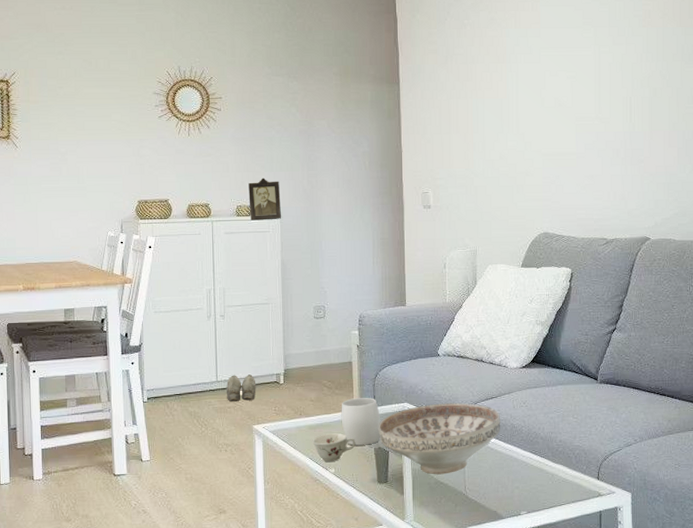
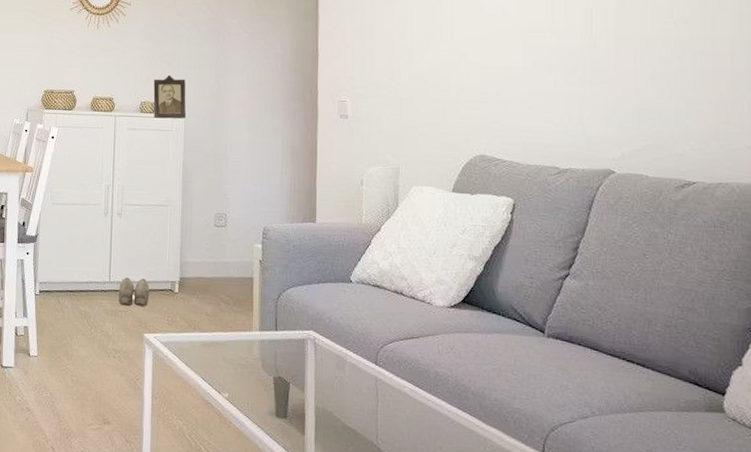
teacup: present [312,433,356,462] -> none [205,353,253,385]
mug: present [341,397,380,446] -> none [238,318,282,372]
decorative bowl: present [378,402,501,475] -> none [279,335,423,419]

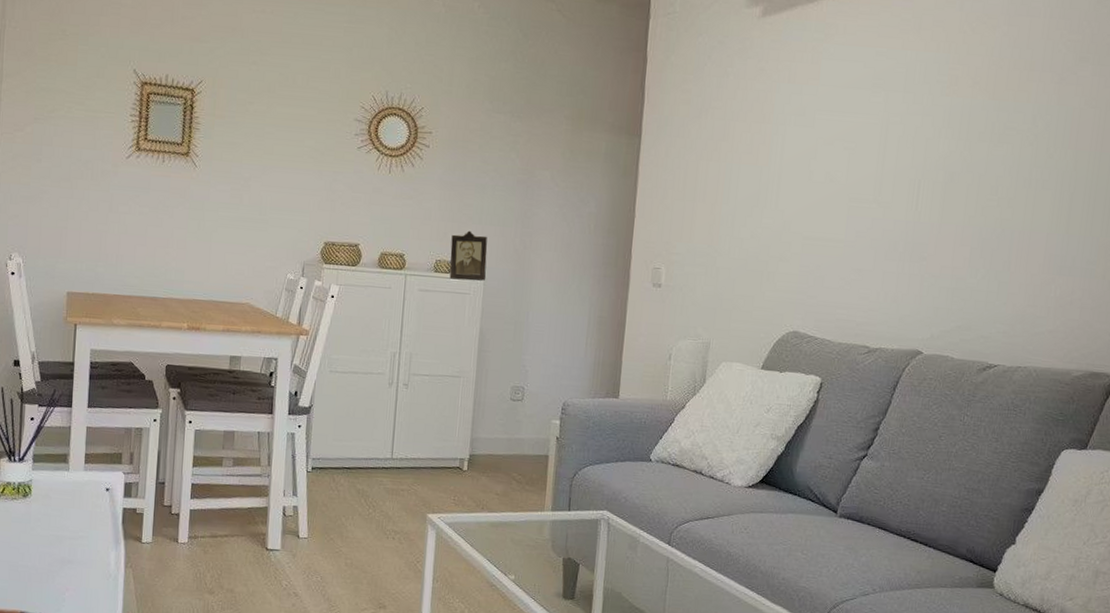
slippers: present [119,277,150,307] -> none [401,453,436,485]

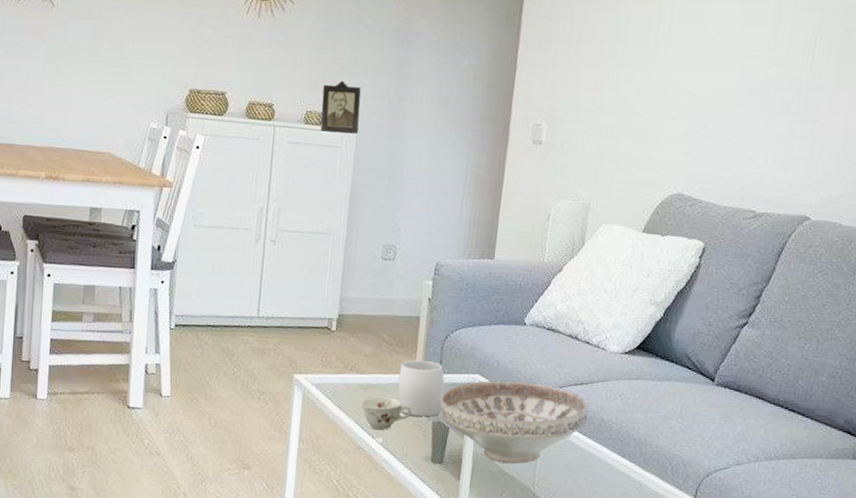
teacup: none [492,534,543,567] -> present [360,396,412,430]
mug: none [528,497,574,553] -> present [397,360,445,417]
decorative bowl: none [570,515,716,599] -> present [440,380,589,465]

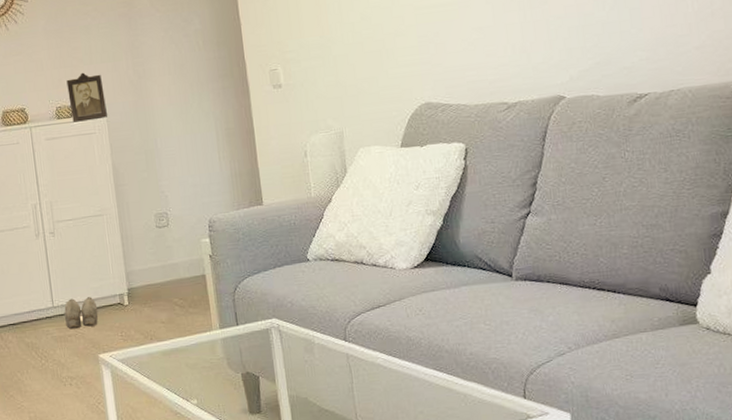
slippers: none [267,312,304,345] -> present [64,297,99,330]
teacup: present [360,396,412,430] -> none [167,358,219,392]
mug: present [397,360,445,417] -> none [197,315,248,372]
decorative bowl: present [440,380,589,465] -> none [243,314,393,402]

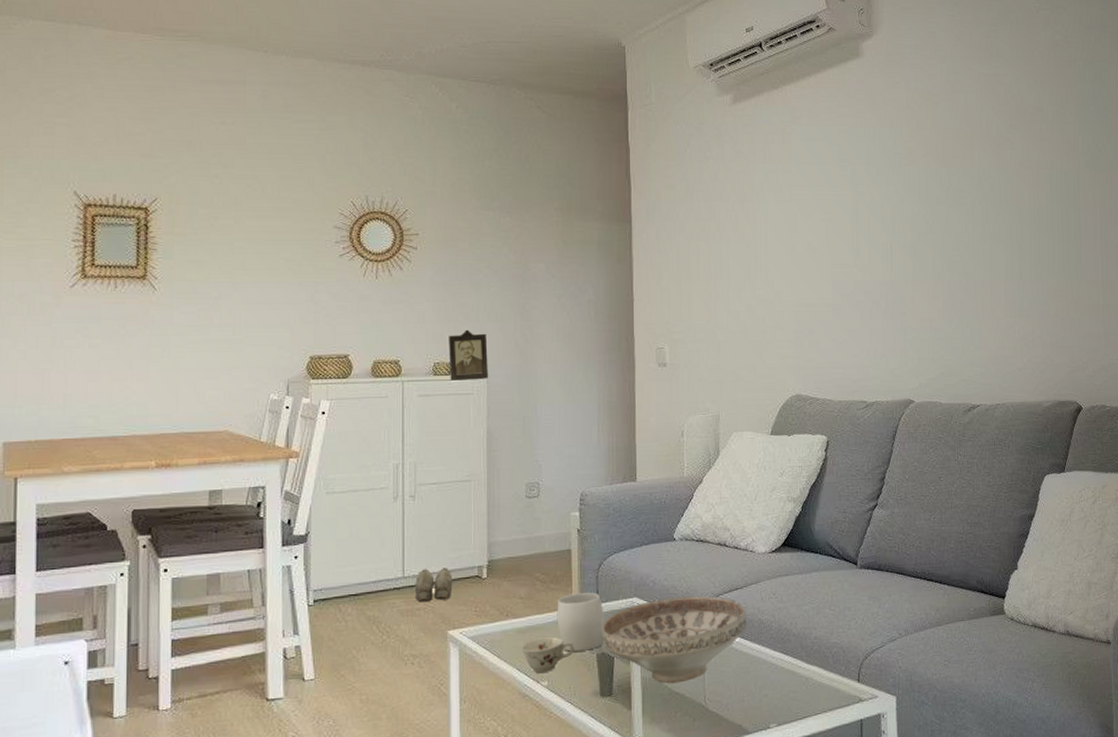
teacup: none [167,358,219,392] -> present [521,637,574,673]
mug: none [197,315,248,372] -> present [557,592,604,652]
decorative bowl: none [243,314,393,402] -> present [601,595,747,684]

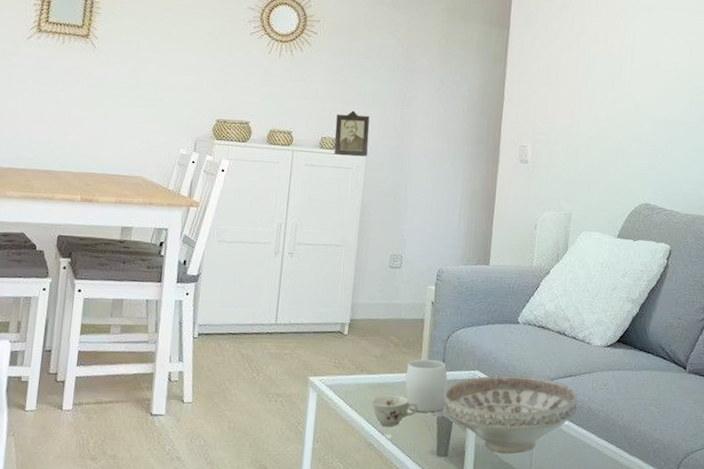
slippers: present [415,568,453,603] -> none [284,319,318,349]

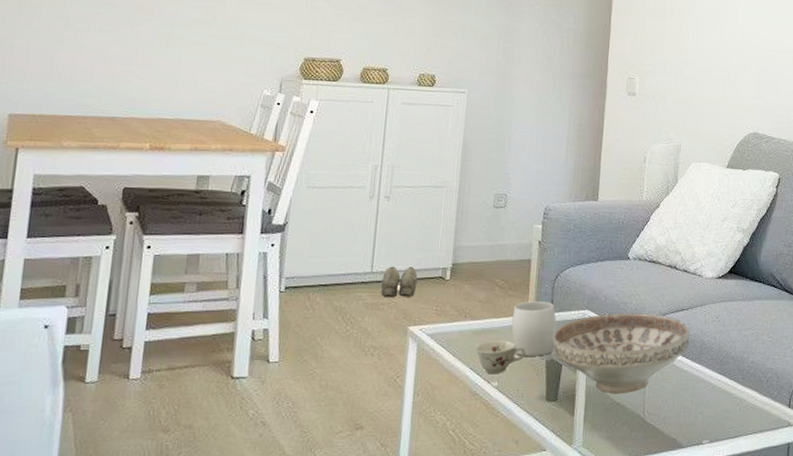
slippers: none [284,319,318,349] -> present [381,266,418,298]
photo frame: present [334,110,370,157] -> none [433,45,471,93]

